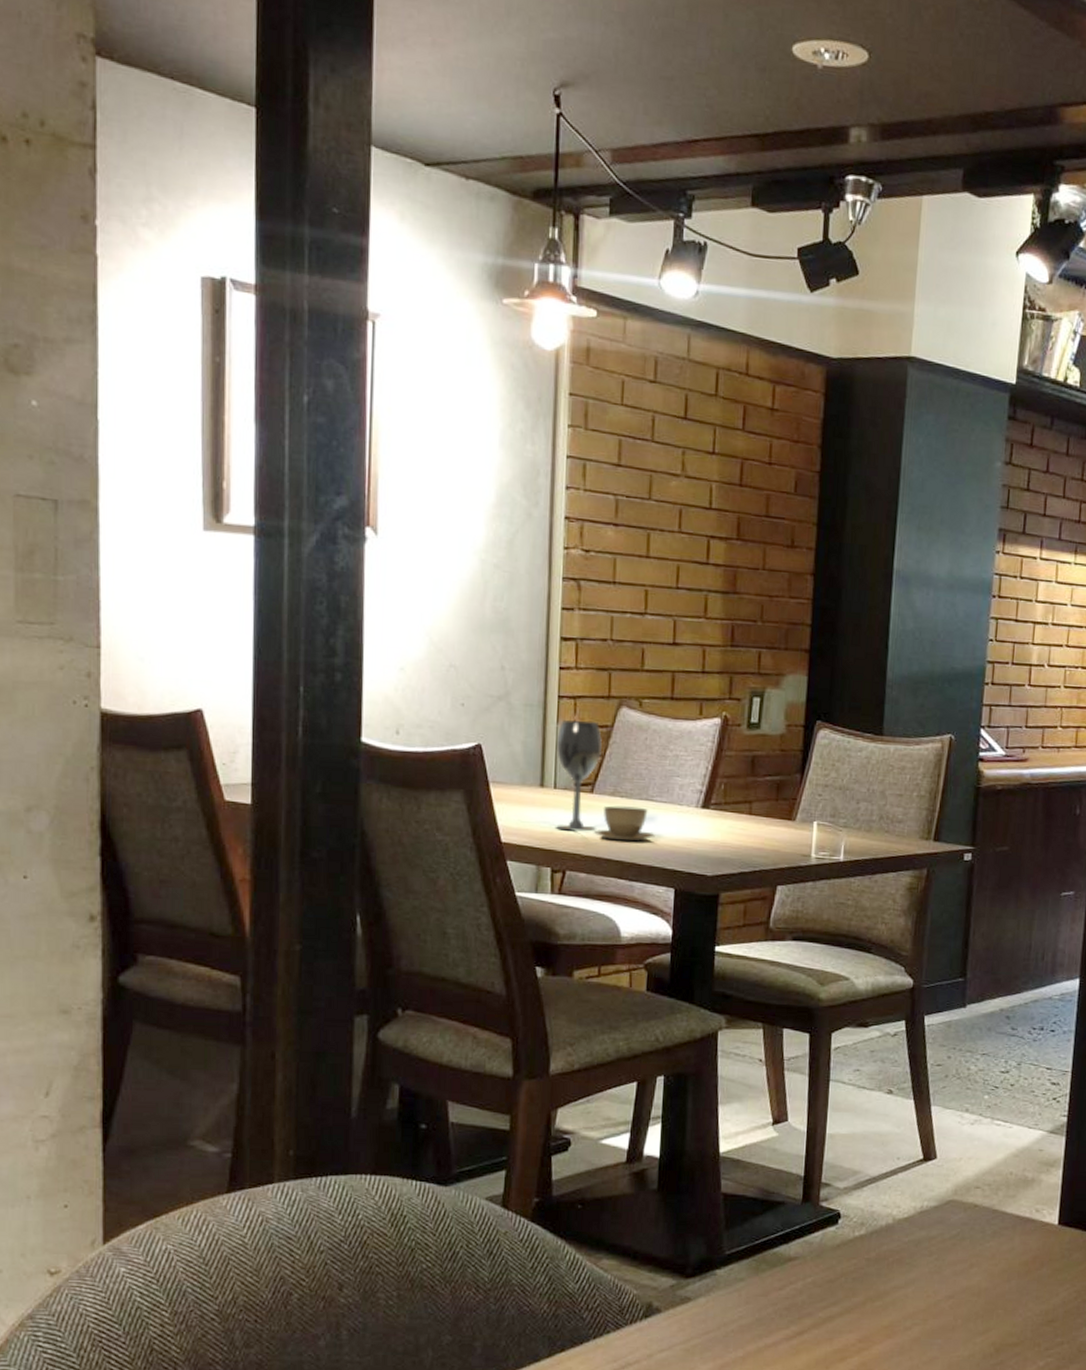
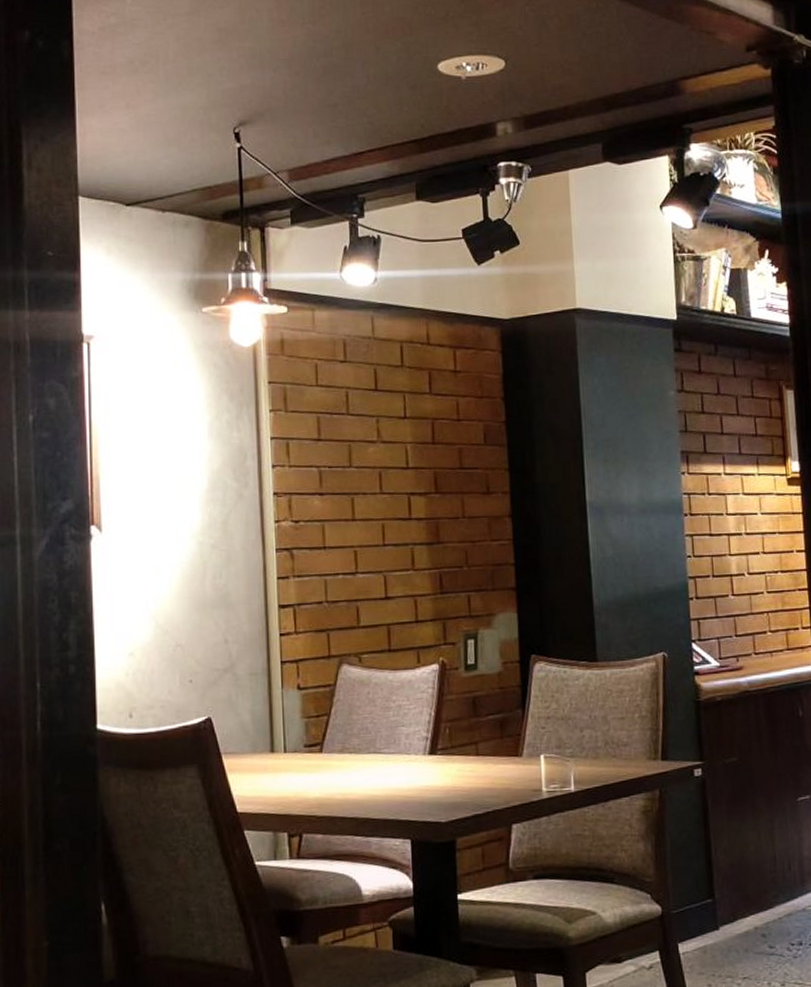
wine glass: present [555,720,603,832] -> none [282,683,330,794]
teacup: present [593,805,655,842] -> none [325,761,386,798]

